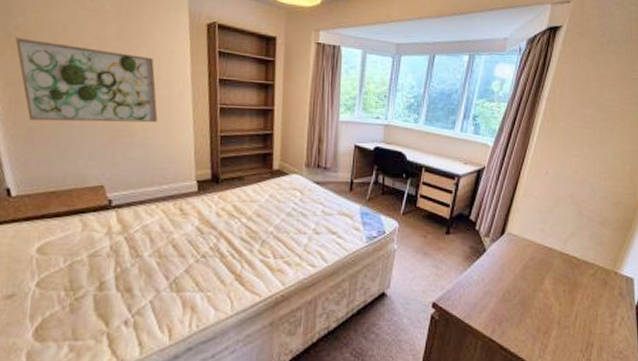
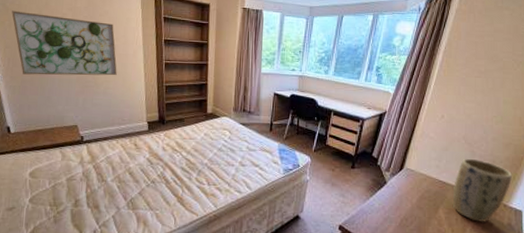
plant pot: none [560,220,622,294] -> present [453,158,512,223]

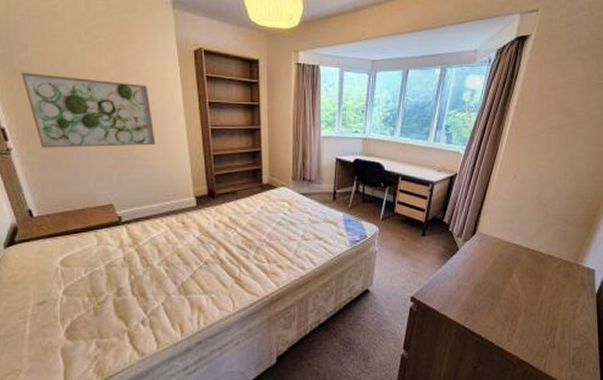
plant pot: present [453,158,512,223] -> none [527,219,585,285]

